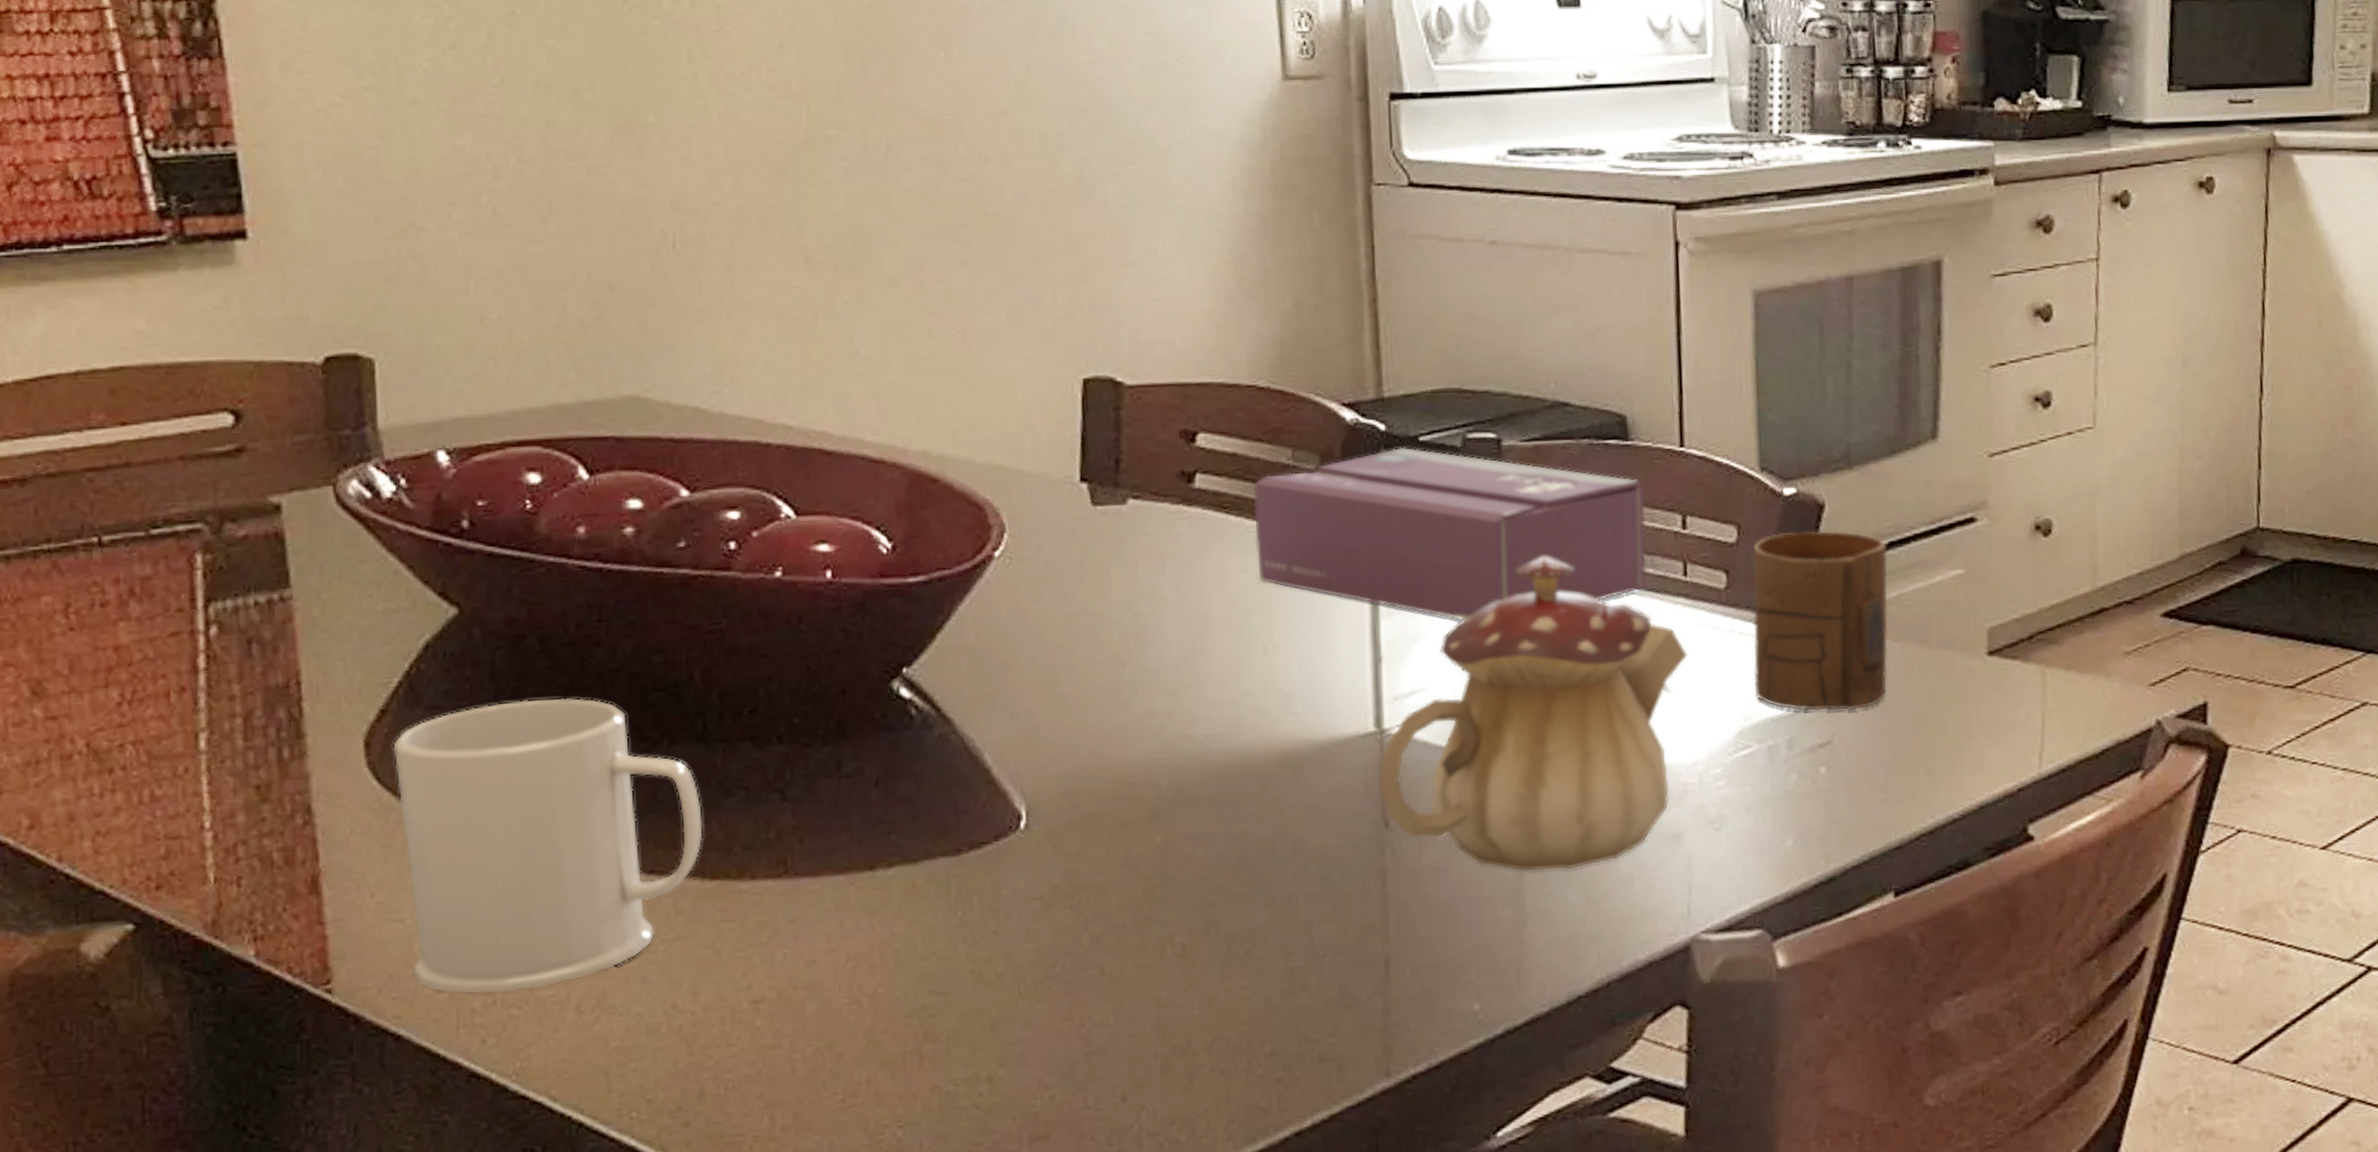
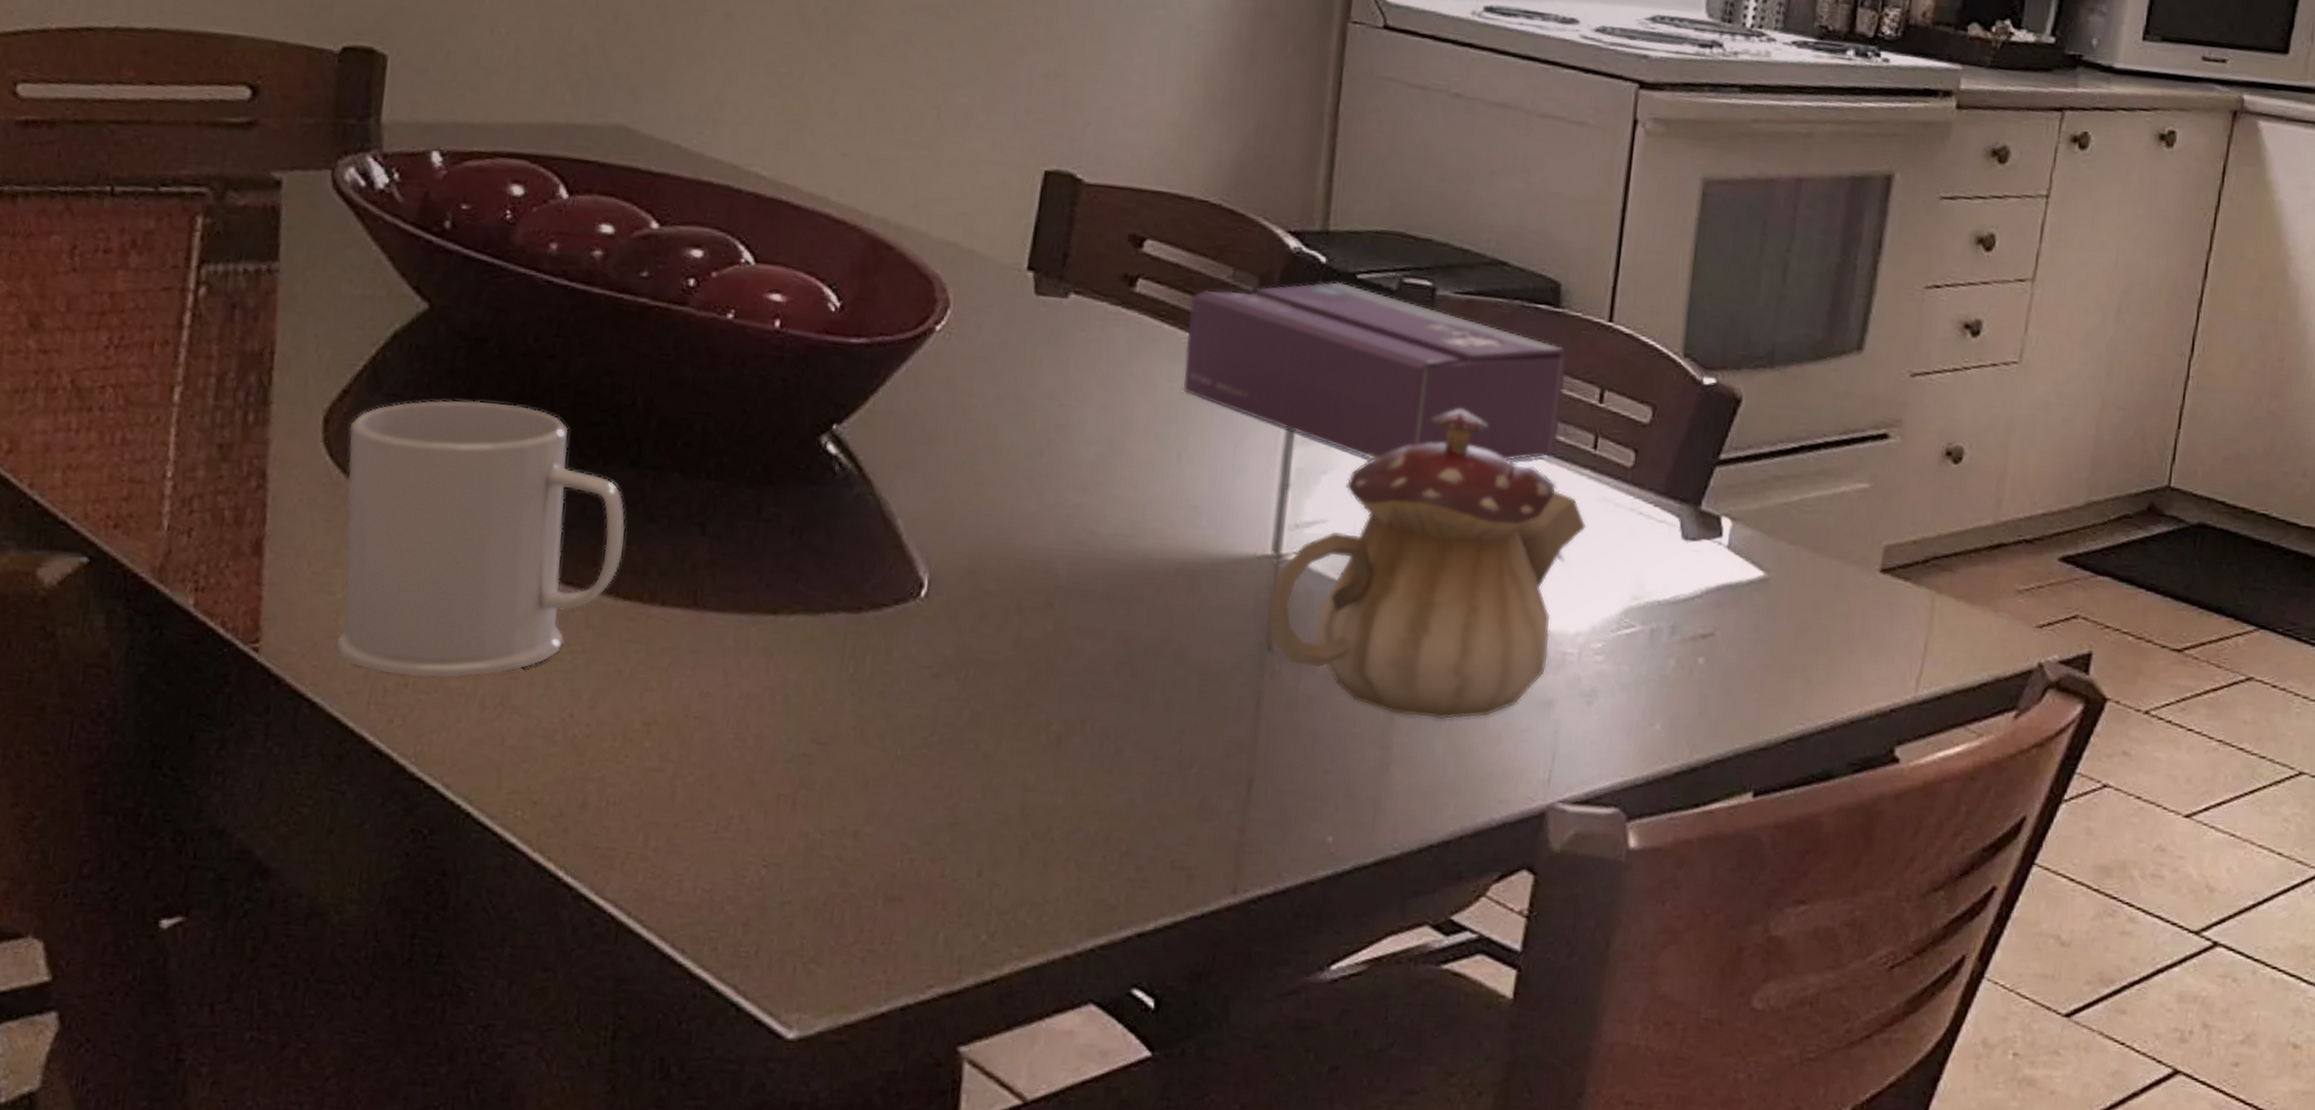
cup: present [1752,530,1888,711] -> none [1645,421,1797,607]

